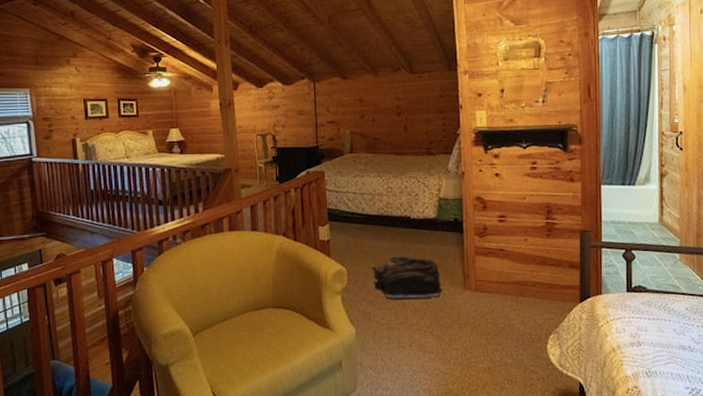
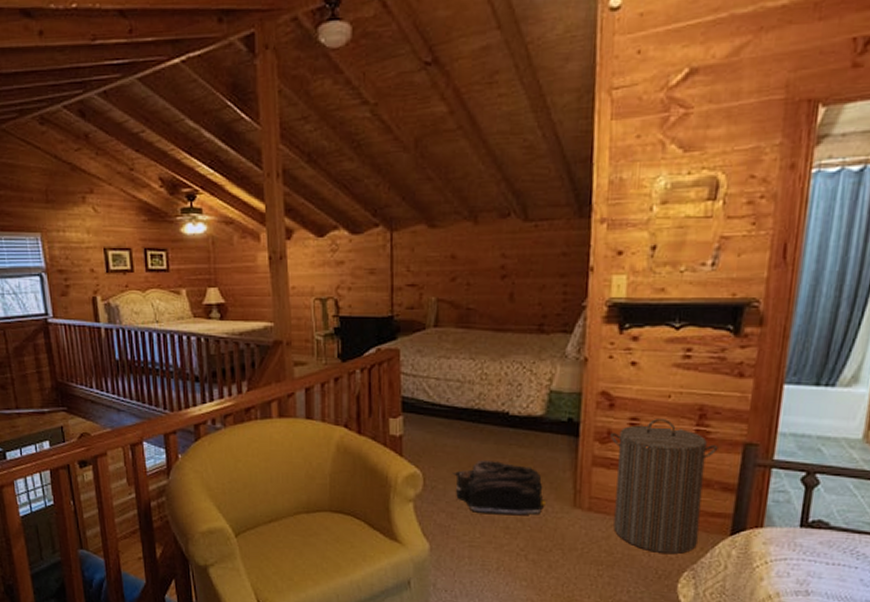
laundry hamper: none [486,215,563,321] -> present [610,419,718,554]

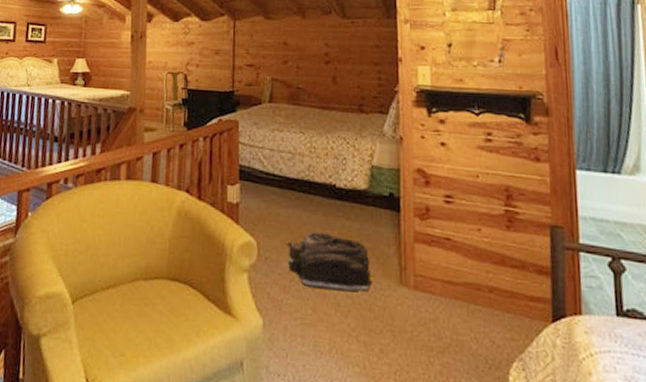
laundry hamper: present [610,419,718,554] -> none [429,197,528,341]

